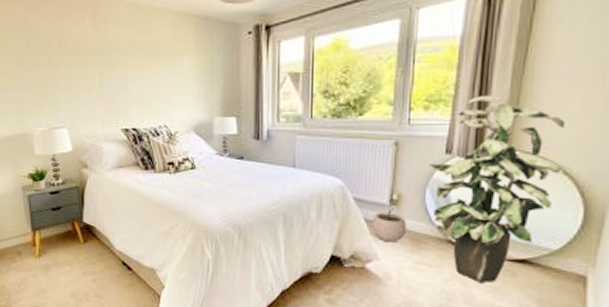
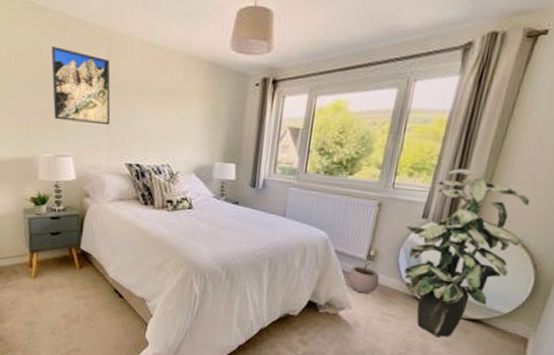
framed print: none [36,19,102,92] -> present [51,46,111,124]

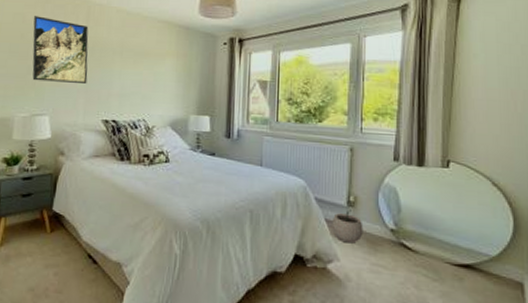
indoor plant: present [404,168,531,337] -> none [380,111,491,287]

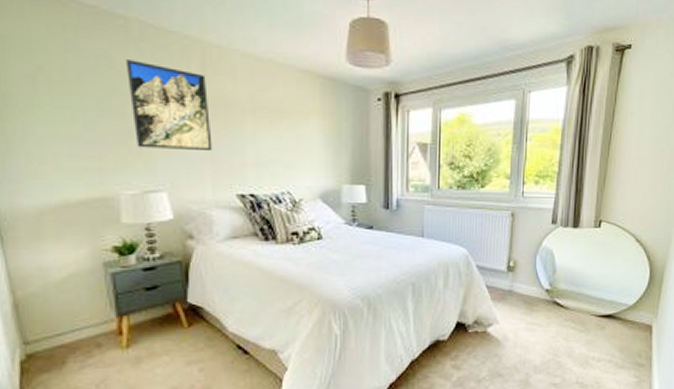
plant pot: present [331,208,363,244] -> none [492,273,522,306]

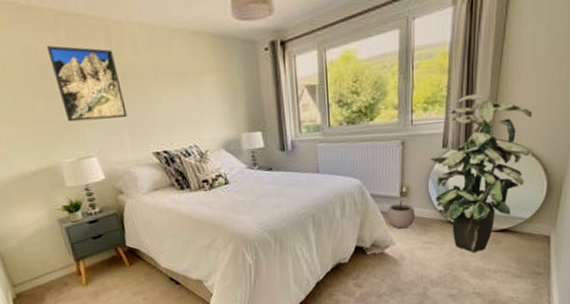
plant pot: none [492,273,522,306] -> present [387,198,415,229]
indoor plant: none [539,172,637,337] -> present [430,93,533,252]

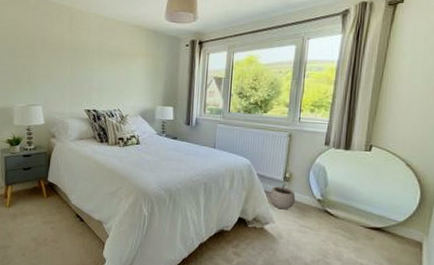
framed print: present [46,46,128,122] -> none [25,21,72,79]
indoor plant: present [430,93,533,252] -> none [313,104,408,244]

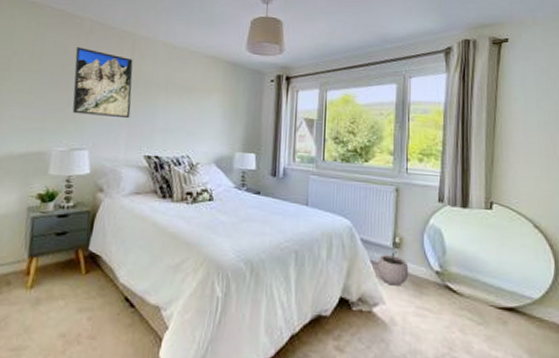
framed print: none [25,21,72,79] -> present [72,47,133,118]

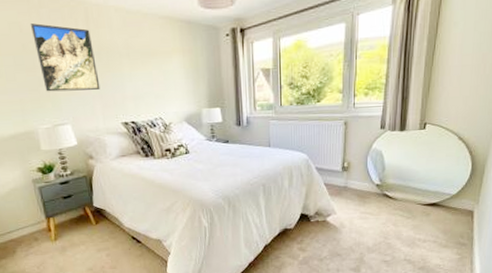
plant pot: present [377,250,409,286] -> none [330,172,355,200]

